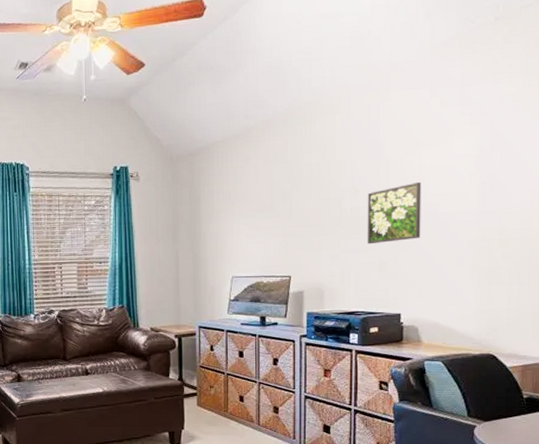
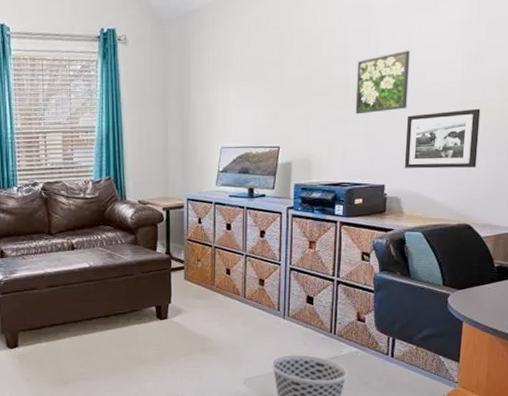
picture frame: none [420,237,499,298] -> present [404,108,481,169]

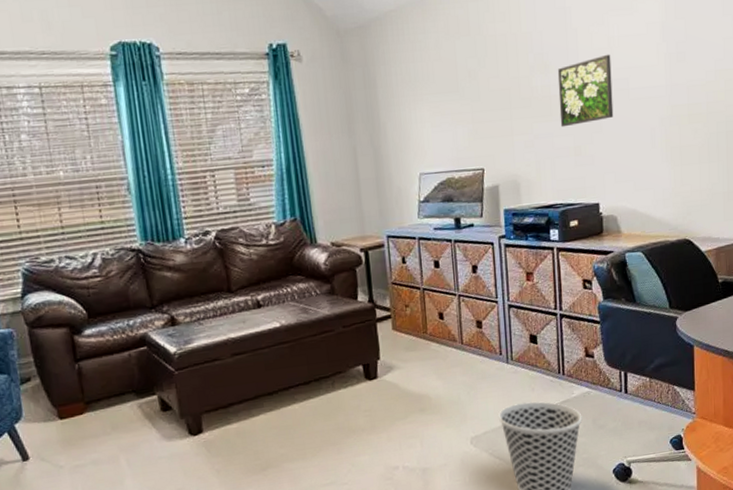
picture frame: present [404,108,481,169] -> none [614,113,690,183]

